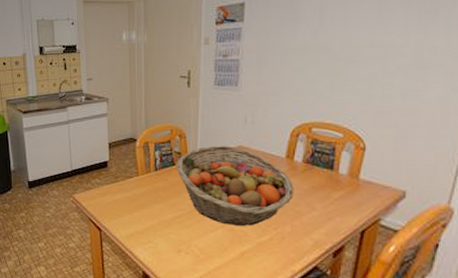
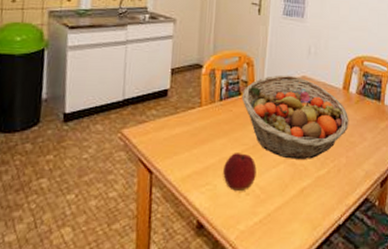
apple: none [163,217,195,250] -> present [223,153,257,191]

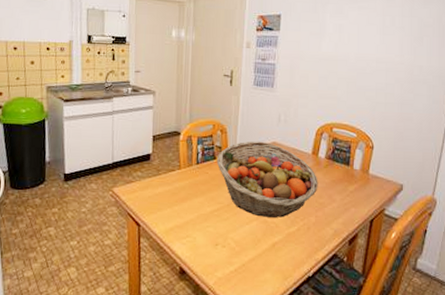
apple: present [223,153,257,191] -> none [201,210,231,243]

